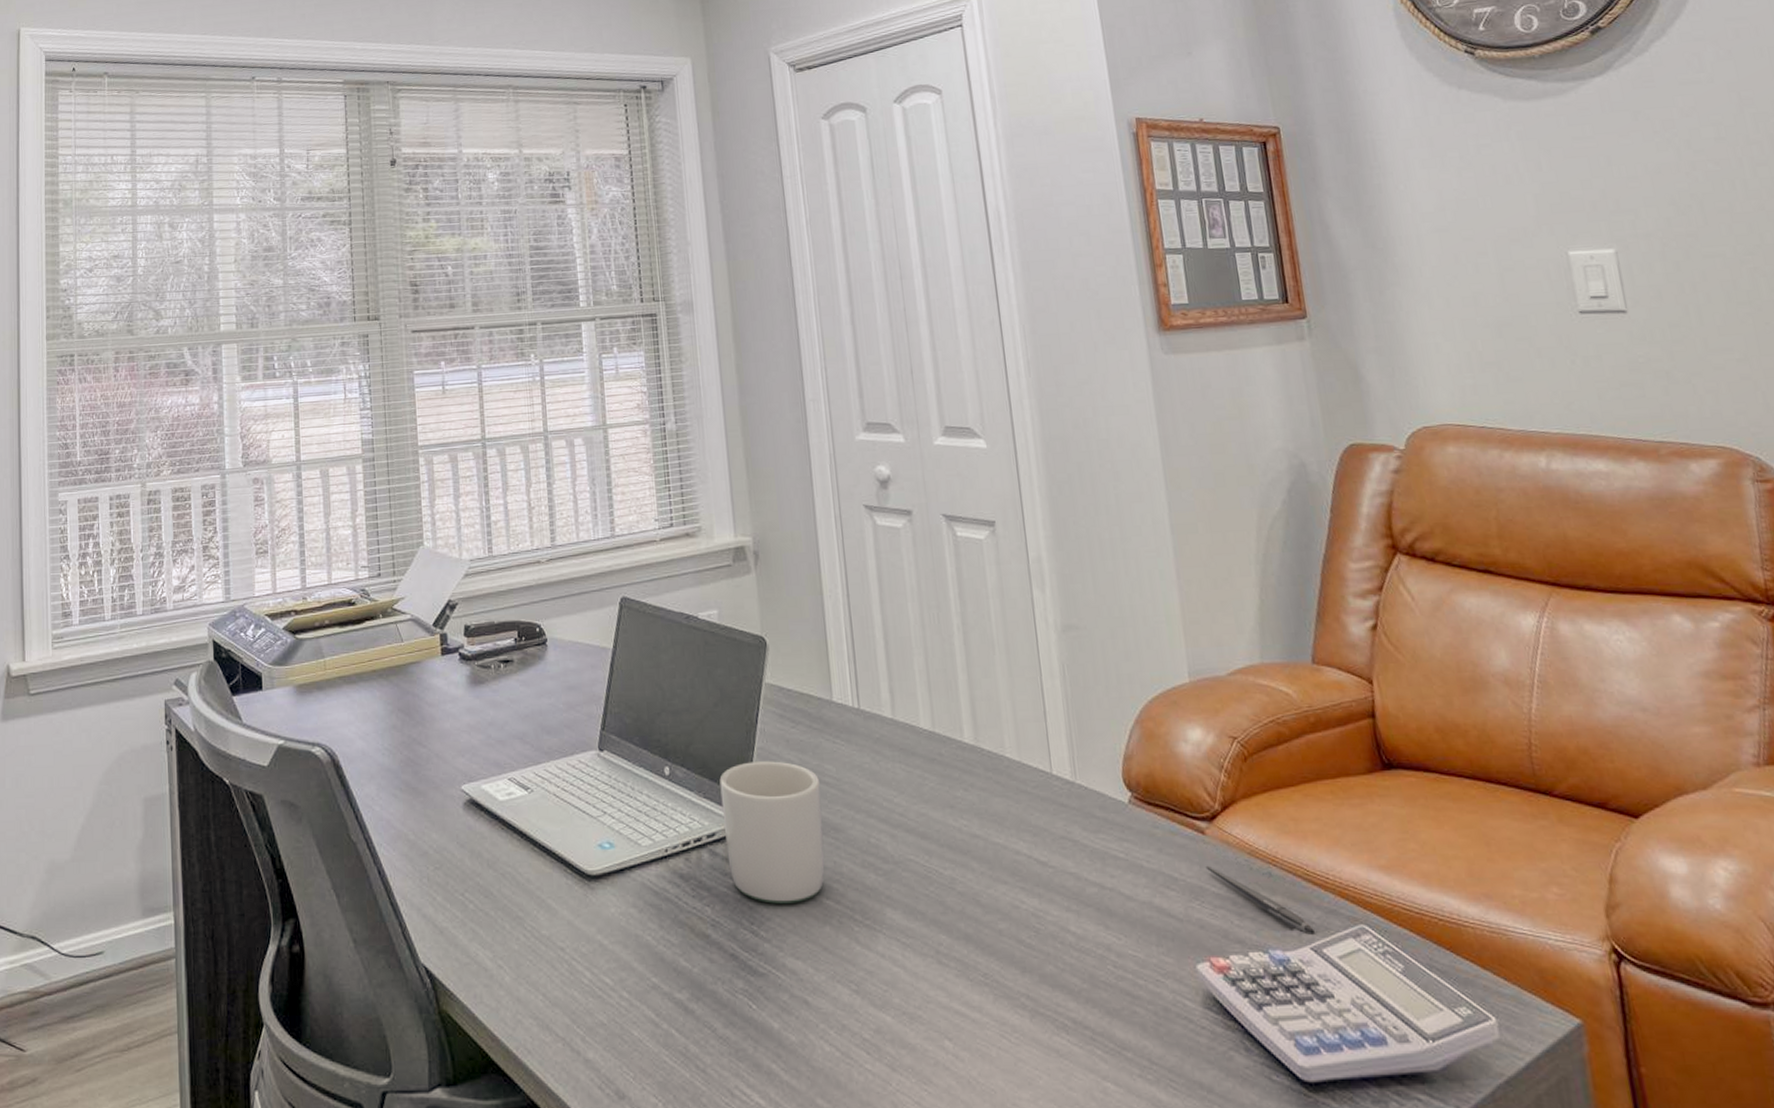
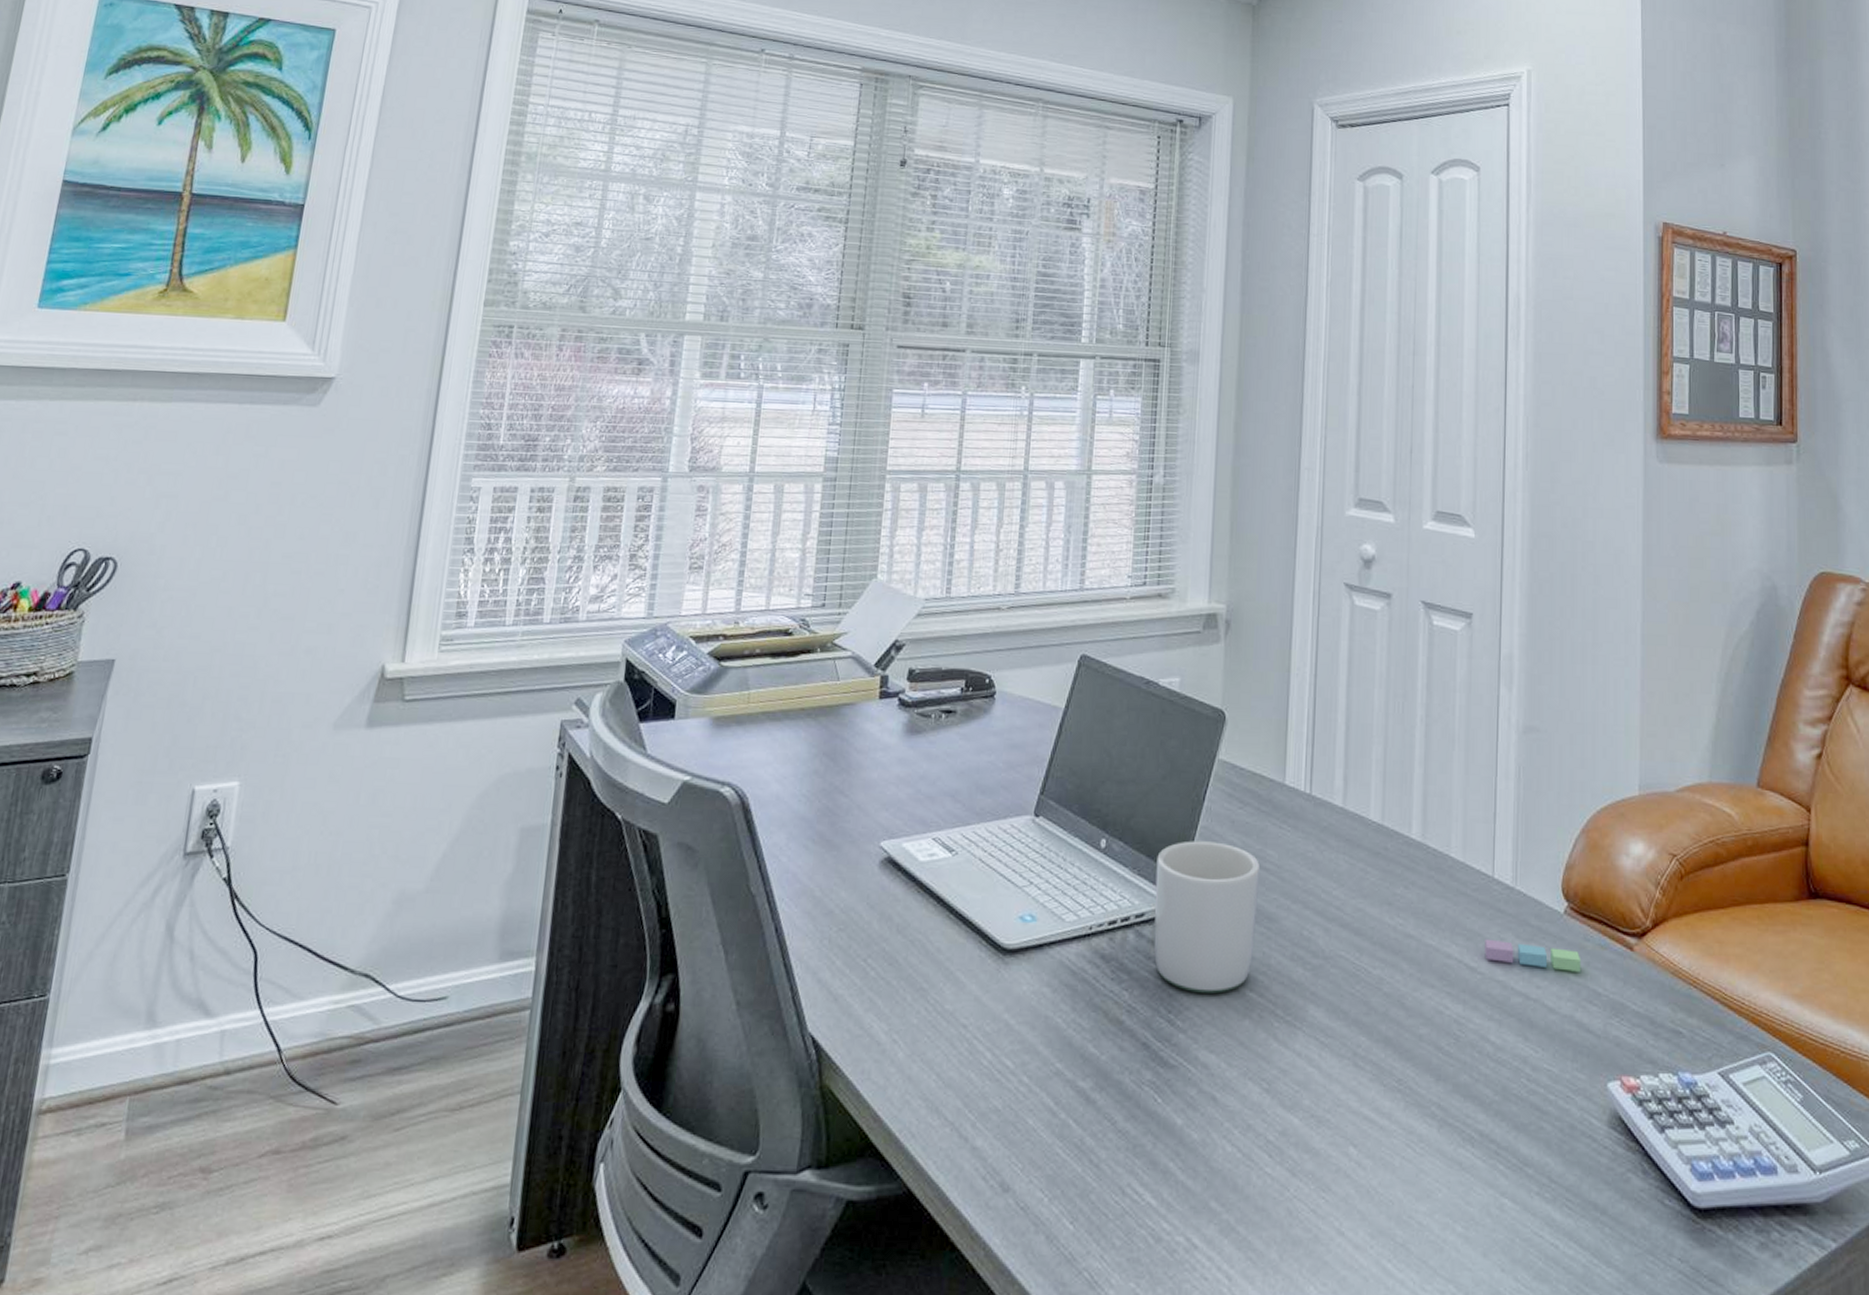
sticky notes: none [1052,833,1154,859] -> present [1485,938,1582,972]
pen: present [1205,865,1314,935] -> none [1629,982,1724,1059]

